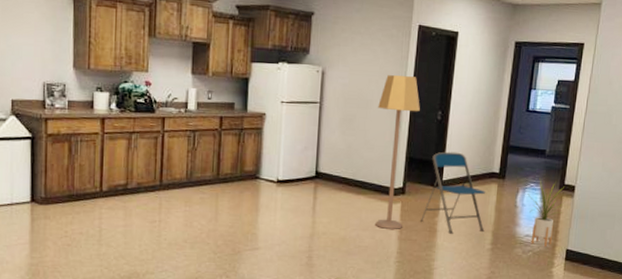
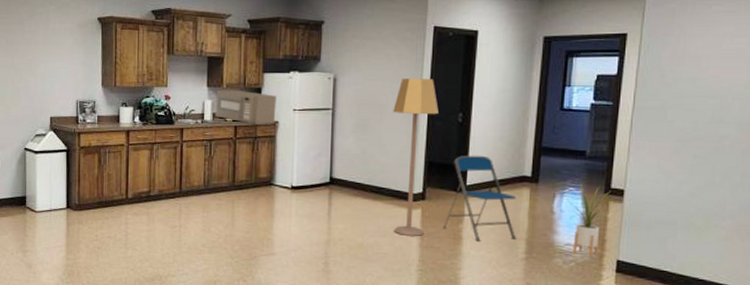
microwave: none [200,77,264,118] -> present [215,89,276,127]

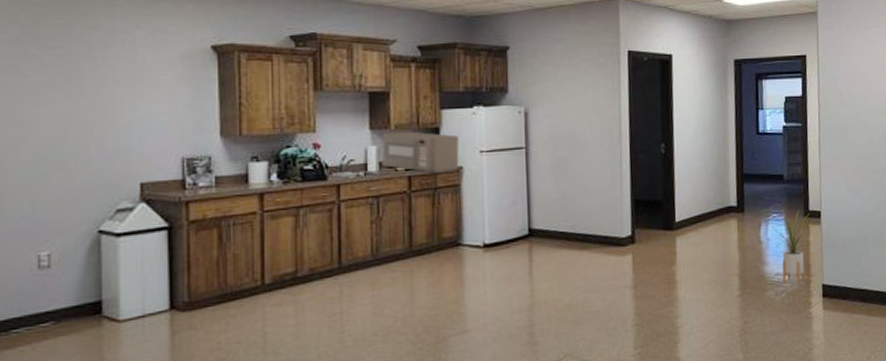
lamp: present [393,79,439,236] -> none [593,108,640,287]
folding chair: present [443,155,517,242] -> none [656,187,730,284]

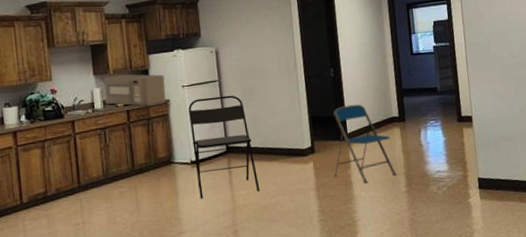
folding chair: none [486,166,566,292] -> present [188,95,260,199]
folding chair: none [656,187,730,284] -> present [333,104,397,184]
house plant: present [771,207,812,285] -> none [429,115,466,180]

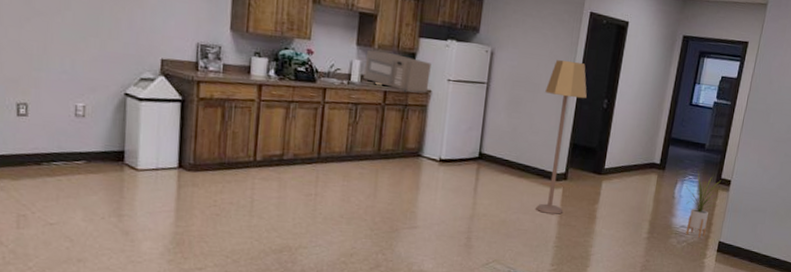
folding chair: present [188,95,260,199] -> none [441,96,507,204]
lamp: none [273,41,318,190] -> present [535,60,587,215]
folding chair: present [333,104,397,184] -> none [581,140,646,221]
house plant: none [429,115,466,180] -> present [685,171,721,239]

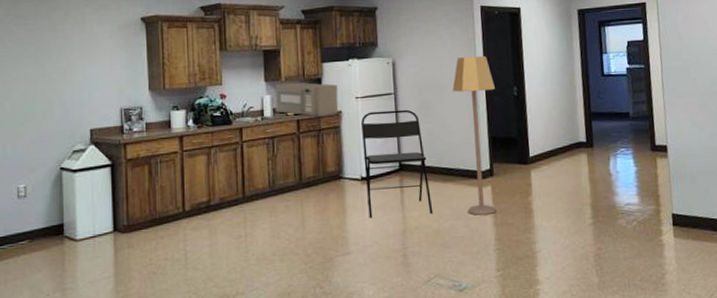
folding chair: none [441,96,507,204] -> present [361,109,433,218]
house plant: present [685,171,721,239] -> none [619,142,659,214]

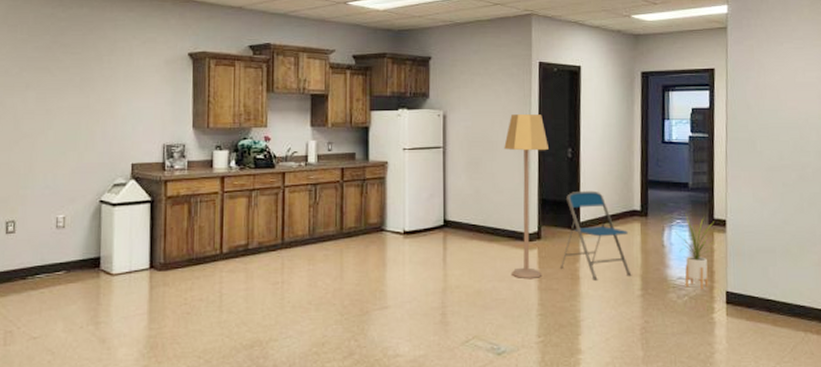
microwave: present [275,82,338,119] -> none [320,129,385,169]
folding chair: present [361,109,433,218] -> none [407,164,476,274]
folding chair: none [514,126,582,212] -> present [561,190,632,280]
house plant: none [619,142,659,214] -> present [674,214,716,290]

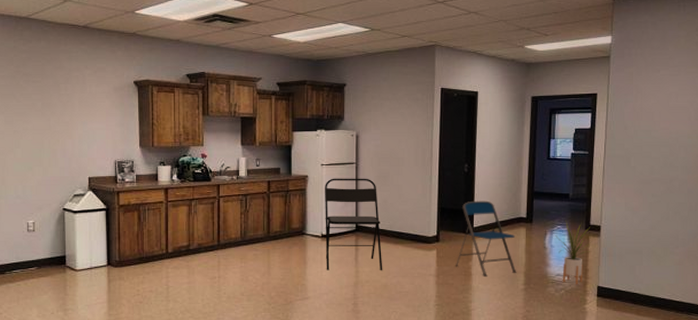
folding chair: none [407,164,476,274] -> present [325,178,383,270]
lamp: present [504,115,548,278] -> none [409,135,448,275]

